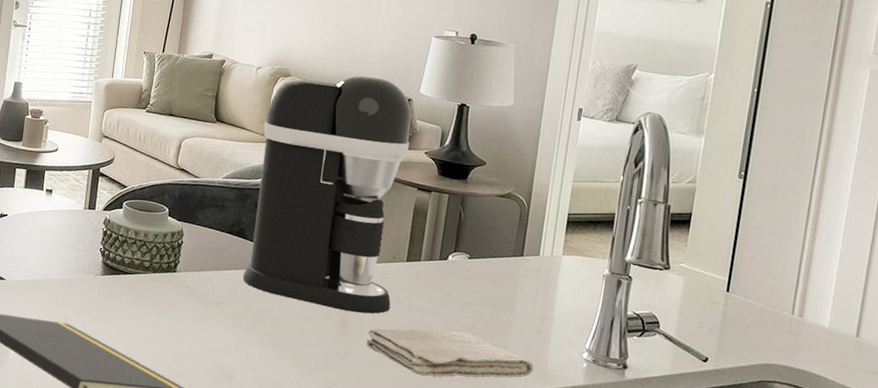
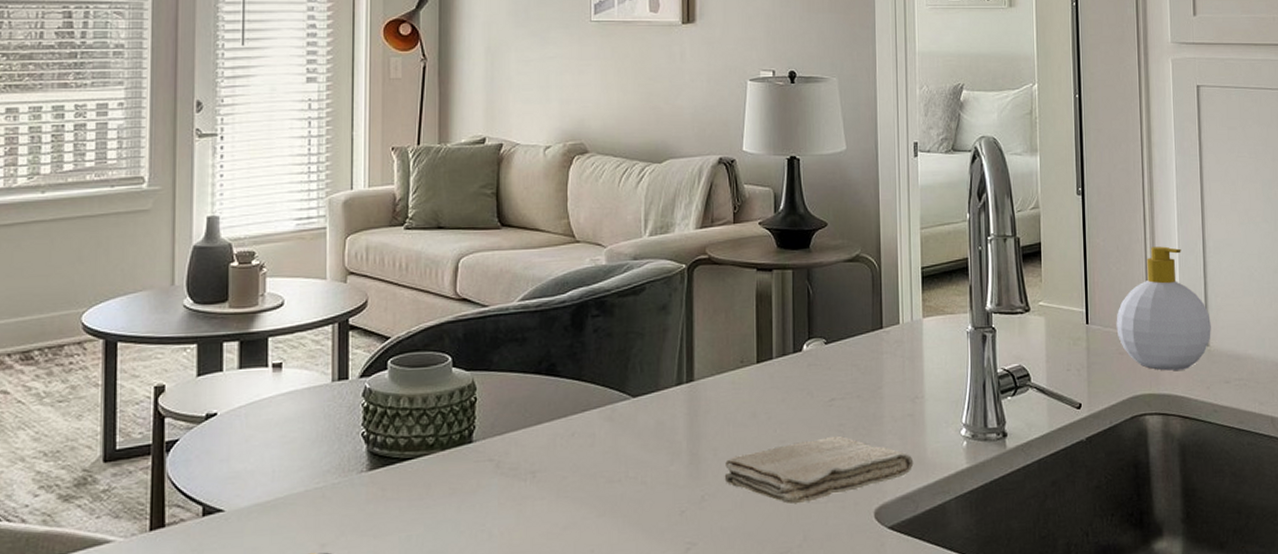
coffee maker: present [242,75,412,314] -> none [561,138,746,444]
soap bottle: none [758,237,866,353] -> present [1116,246,1211,371]

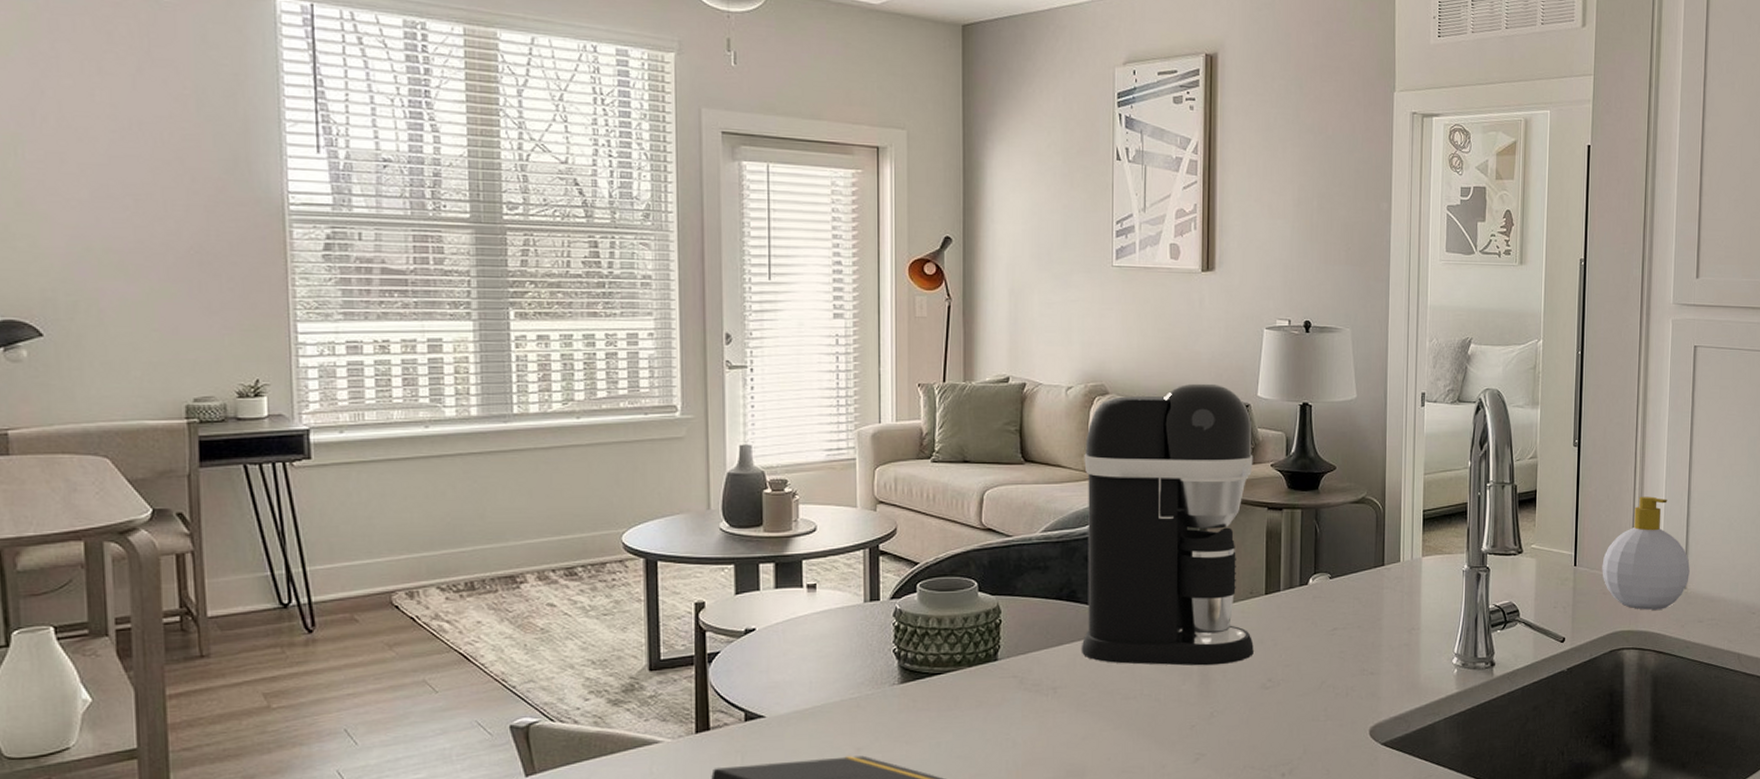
coffee maker: none [561,138,746,444] -> present [1081,383,1254,666]
washcloth: present [724,435,914,505] -> none [1232,661,1408,722]

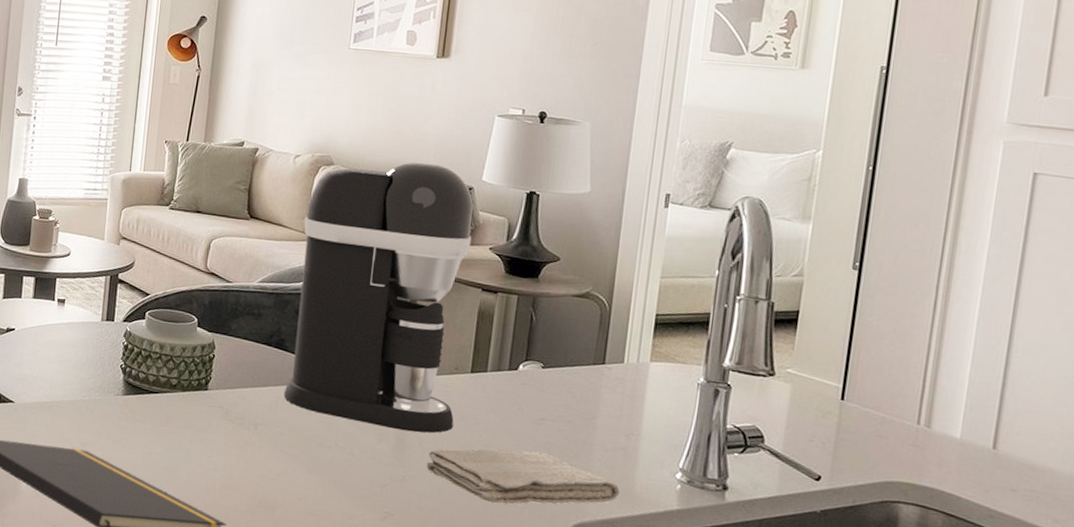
washcloth: none [1232,661,1408,722] -> present [426,449,620,505]
soap bottle: present [1602,496,1690,610] -> none [878,335,1004,468]

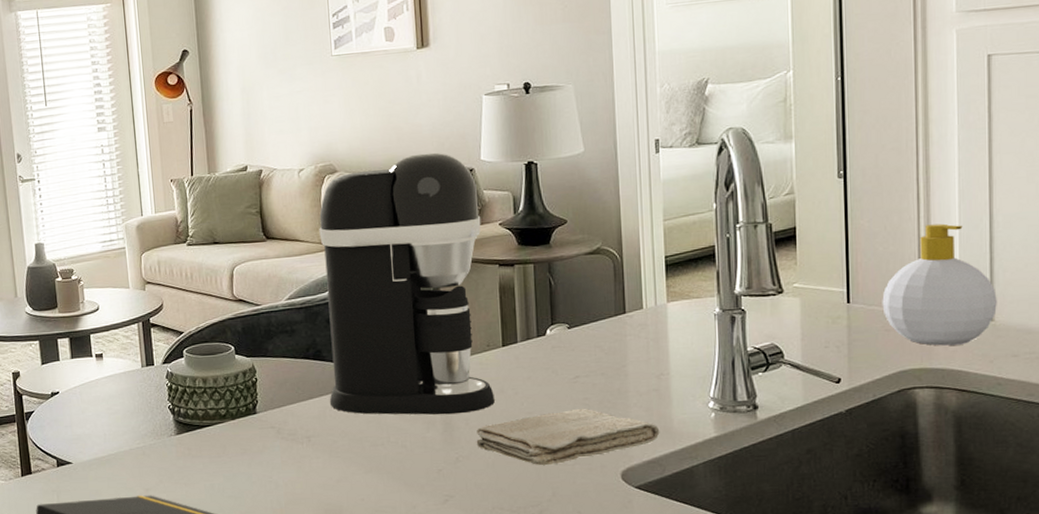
soap bottle: none [878,335,1004,468] -> present [882,223,997,346]

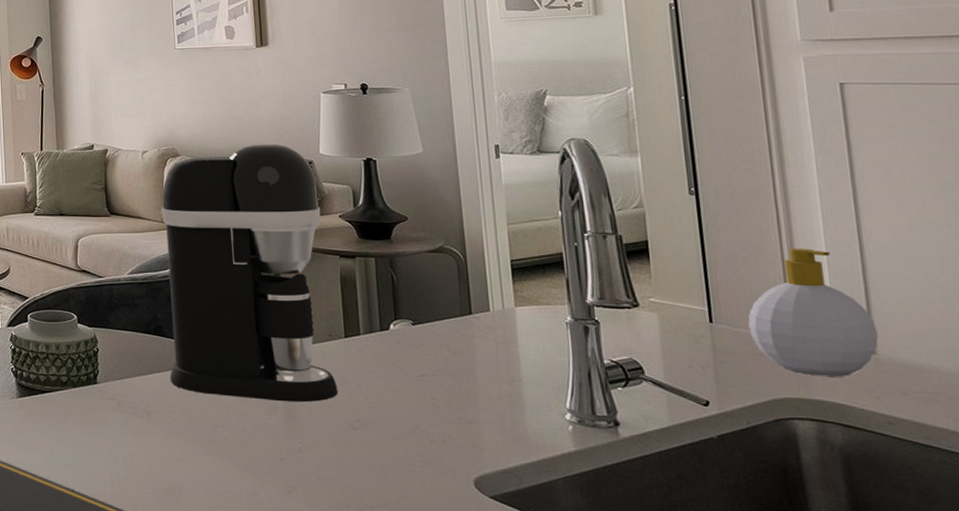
washcloth: present [476,408,660,466] -> none [319,407,514,465]

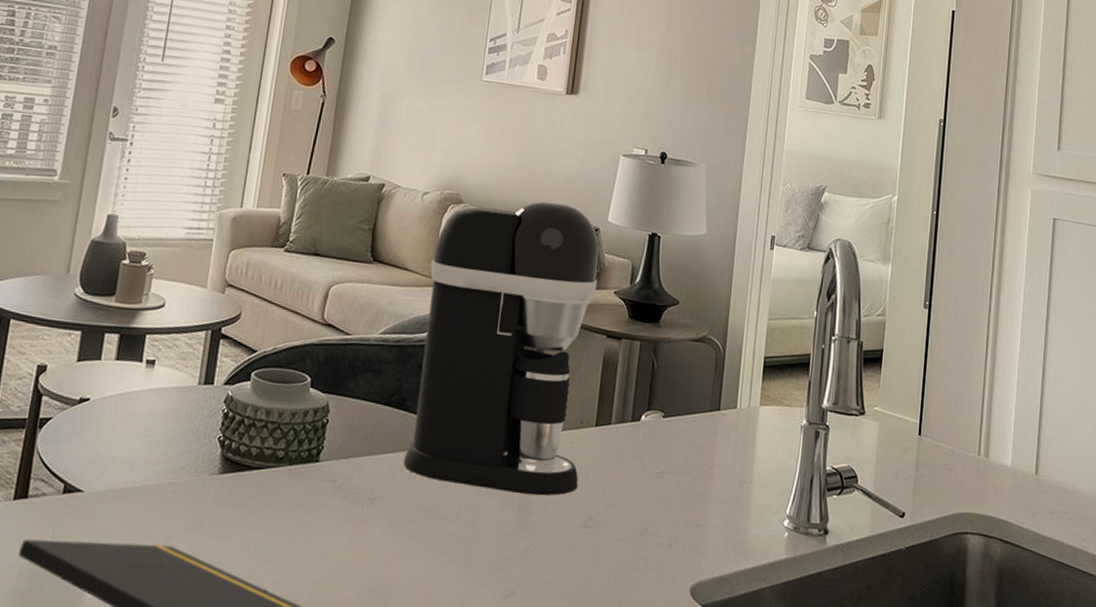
soap bottle: present [748,248,879,377] -> none [947,369,1042,495]

